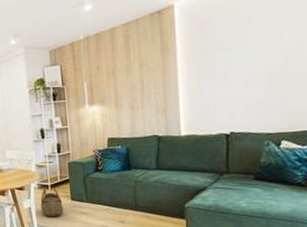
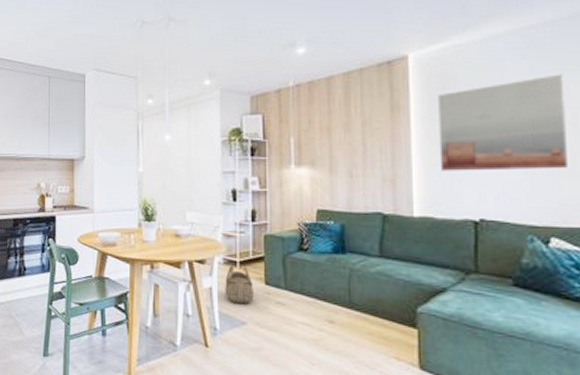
wall art: none [198,10,295,98] -> present [438,74,567,171]

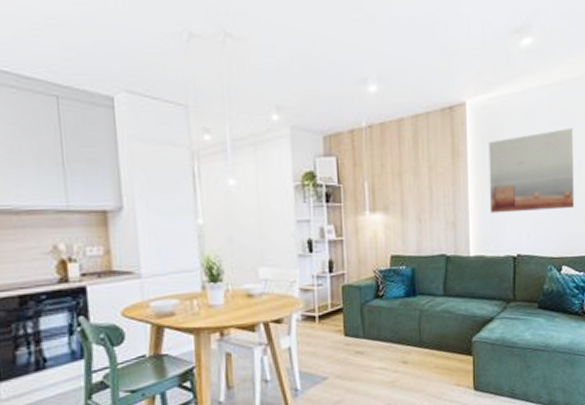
basket: present [225,266,254,303] -> none [304,320,334,359]

